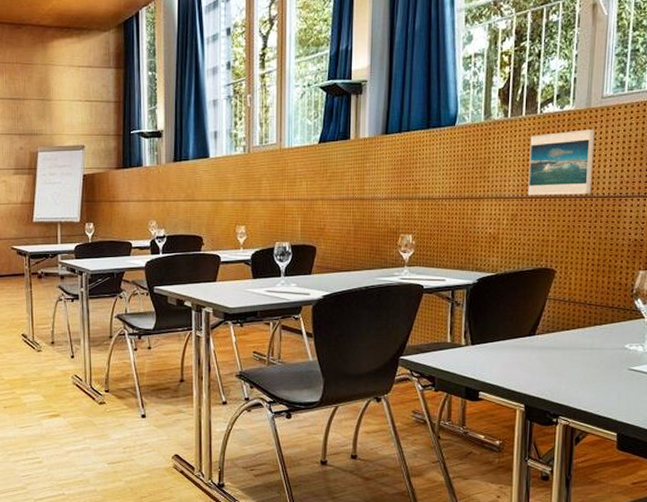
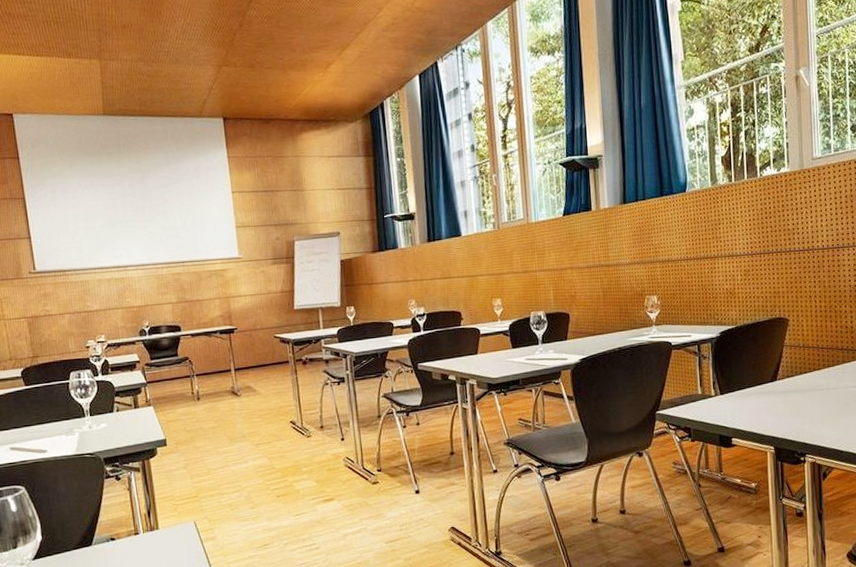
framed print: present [527,129,596,196] -> none [754,188,813,253]

